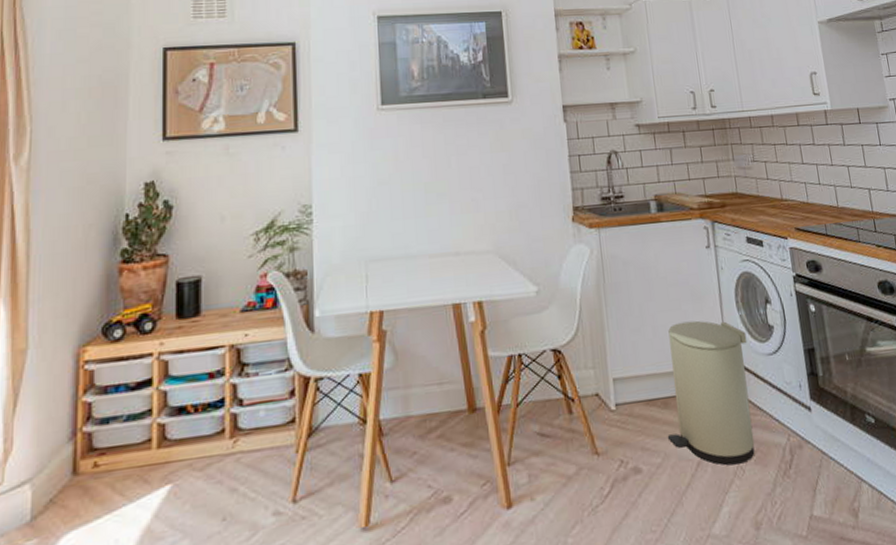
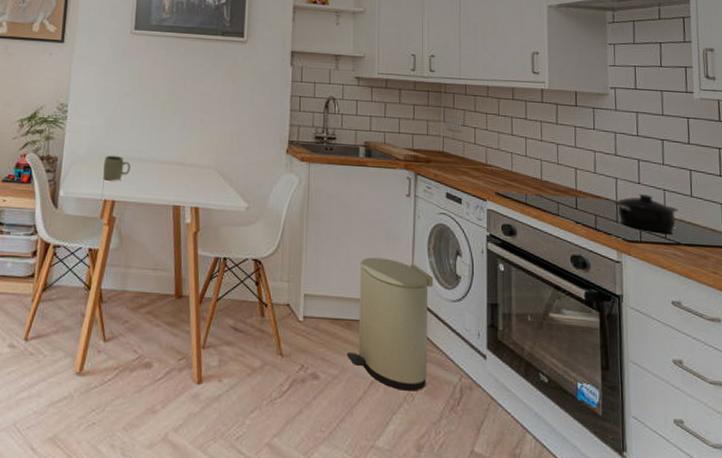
mug: none [363,257,397,288] -> present [102,156,130,181]

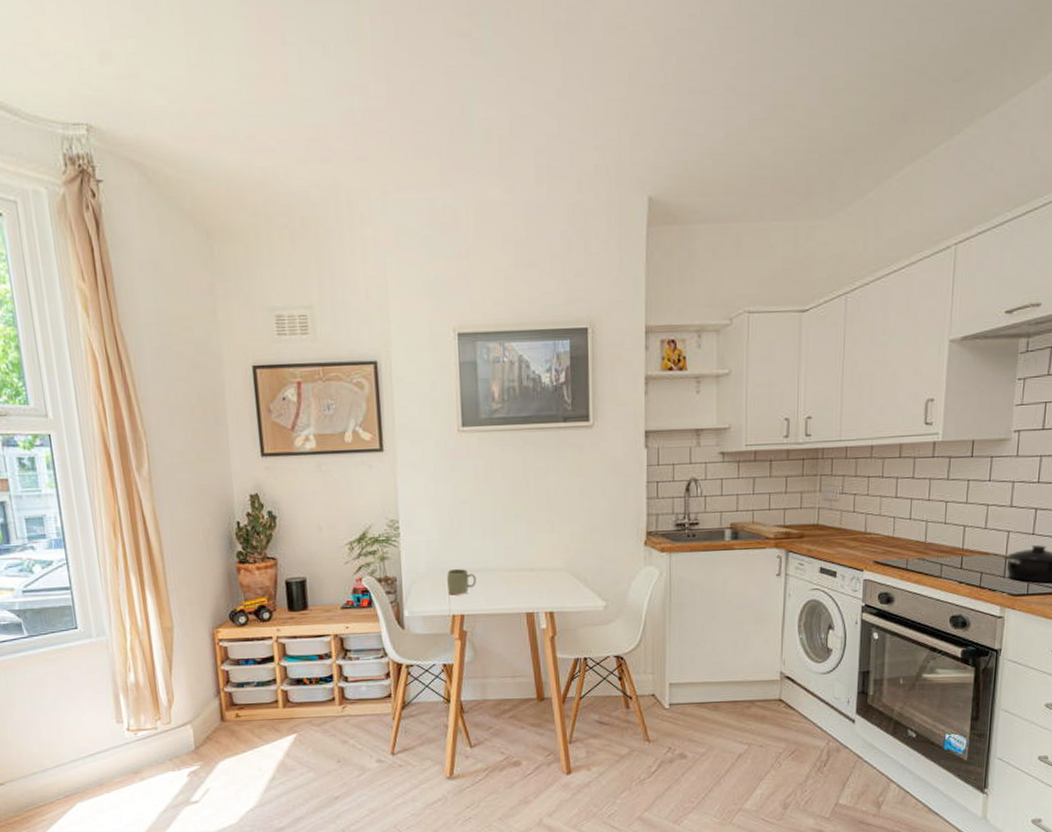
pedal bin: present [346,257,434,391] -> none [714,640,804,759]

